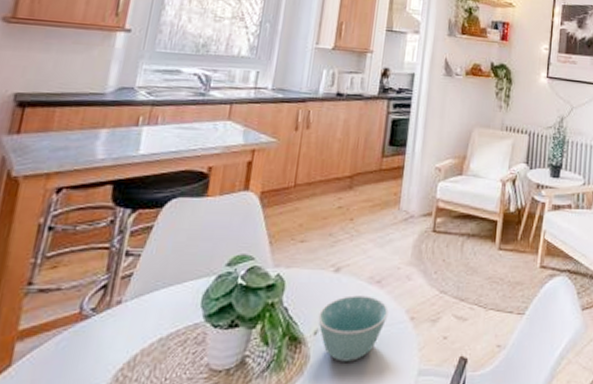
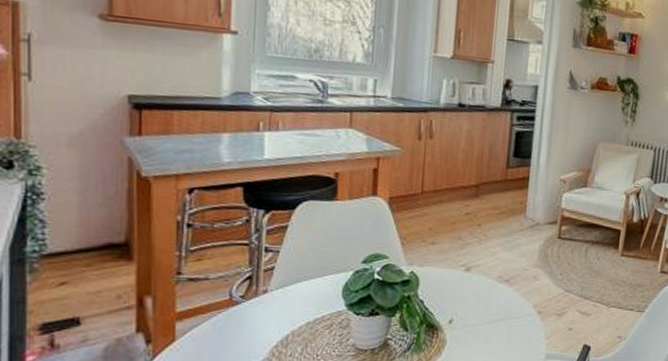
bowl: present [318,295,389,362] -> none [452,291,517,346]

